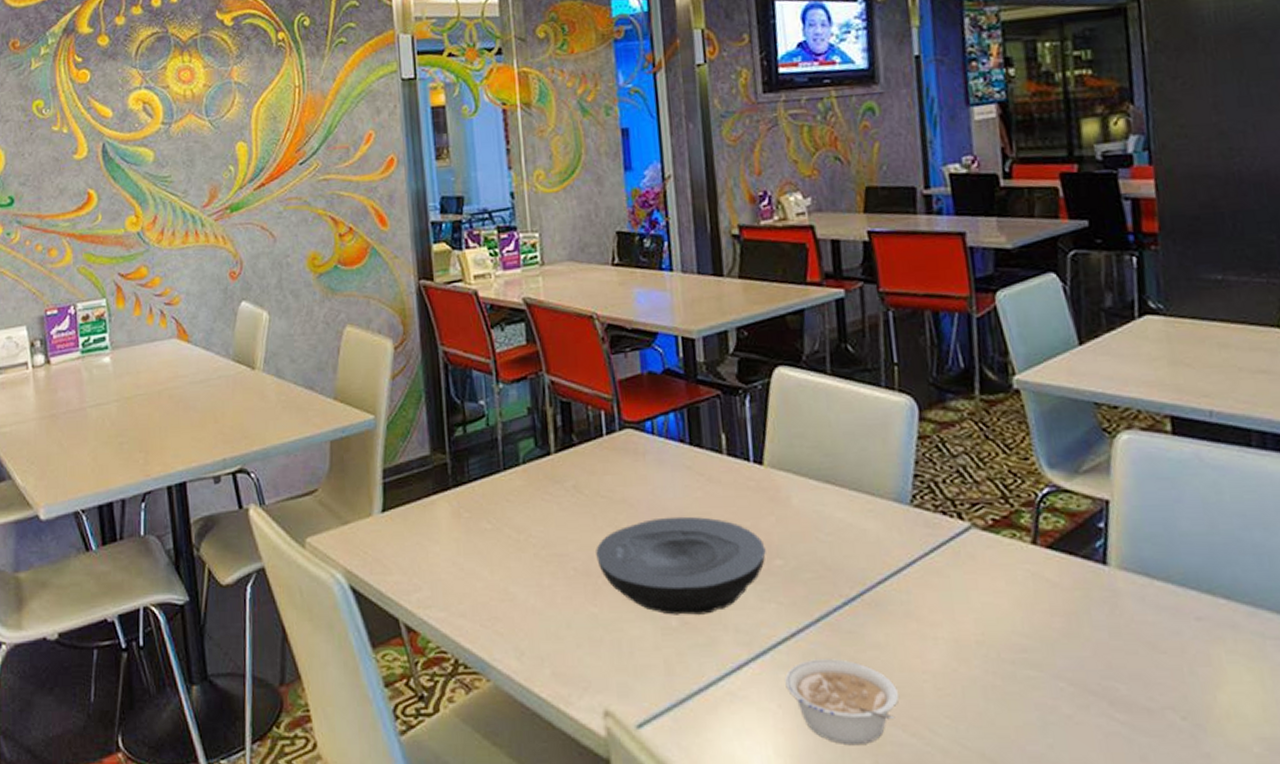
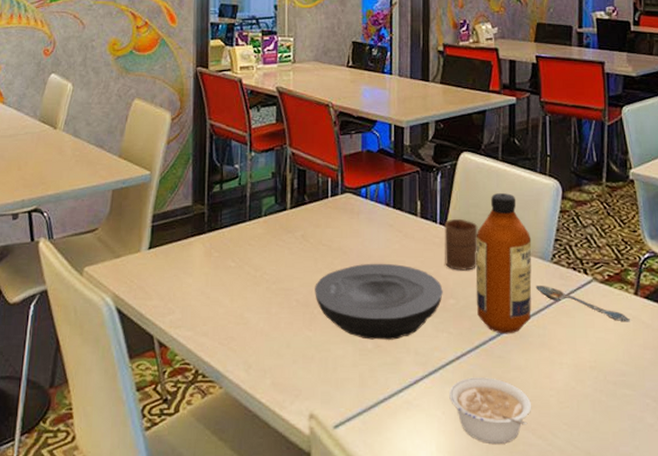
cup: none [760,453,809,522] -> present [444,218,478,271]
bottle: none [804,417,889,602] -> present [476,193,532,334]
spoon: none [891,537,1030,581] -> present [535,286,631,322]

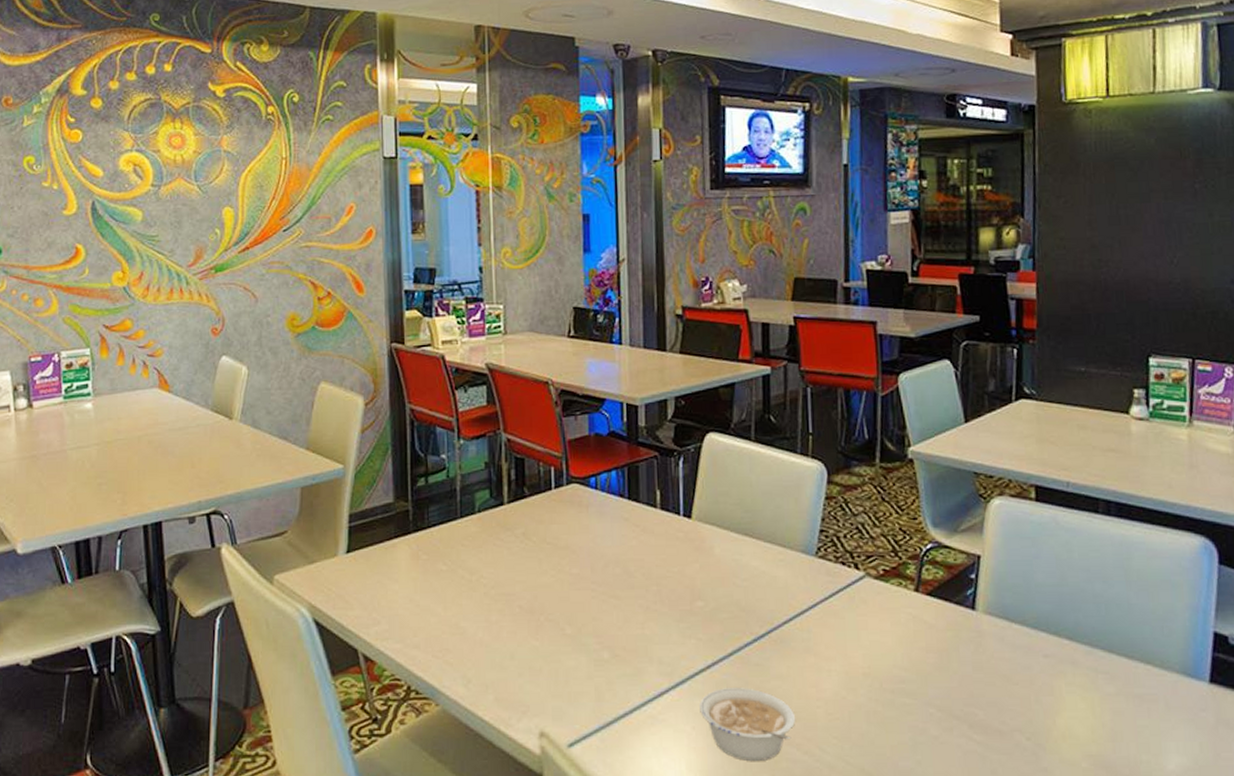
plate: present [315,263,443,340] -> none [540,562,689,649]
cup: present [444,218,478,271] -> none [689,509,729,569]
bottle: present [476,193,532,334] -> none [726,479,793,639]
spoon: present [535,286,631,322] -> none [798,583,911,623]

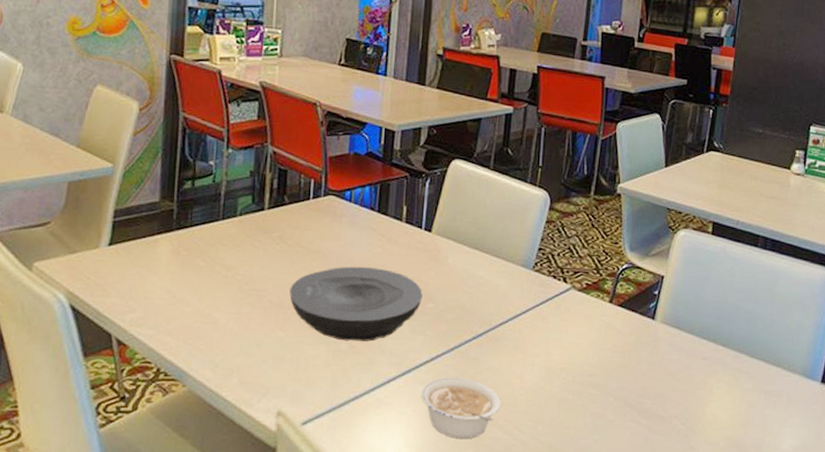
plate: none [540,562,689,649] -> present [289,266,423,341]

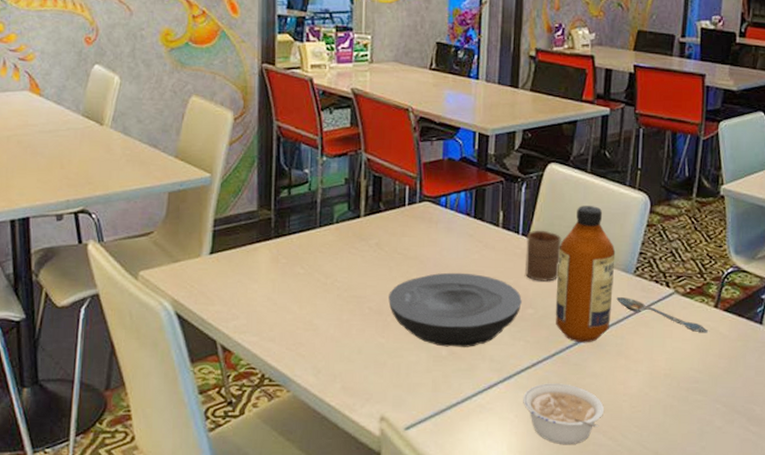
cup: none [427,225,463,276] -> present [525,230,561,282]
bottle: none [455,202,516,337] -> present [555,206,616,343]
spoon: none [515,292,604,328] -> present [616,297,709,333]

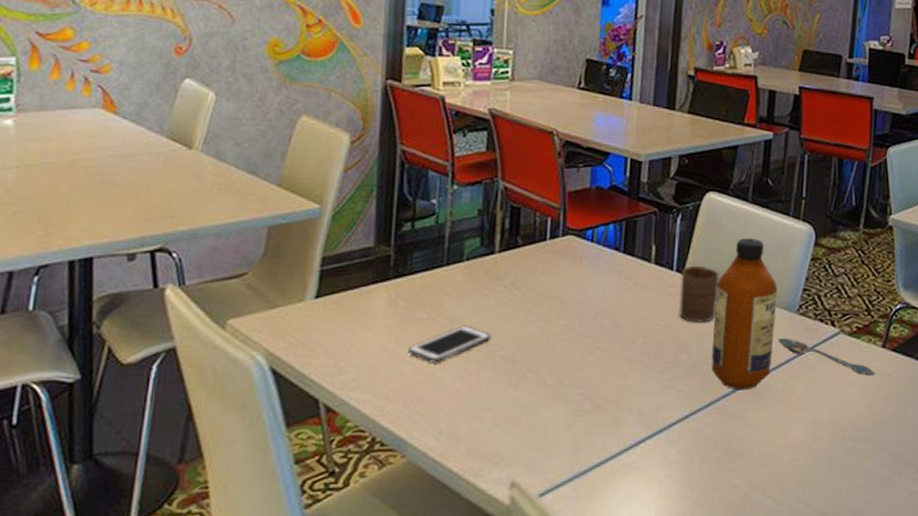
cell phone: none [290,280,359,312] -> present [408,325,491,363]
plate: present [388,272,522,347] -> none [524,314,675,399]
legume: present [523,383,605,445] -> none [674,436,764,507]

